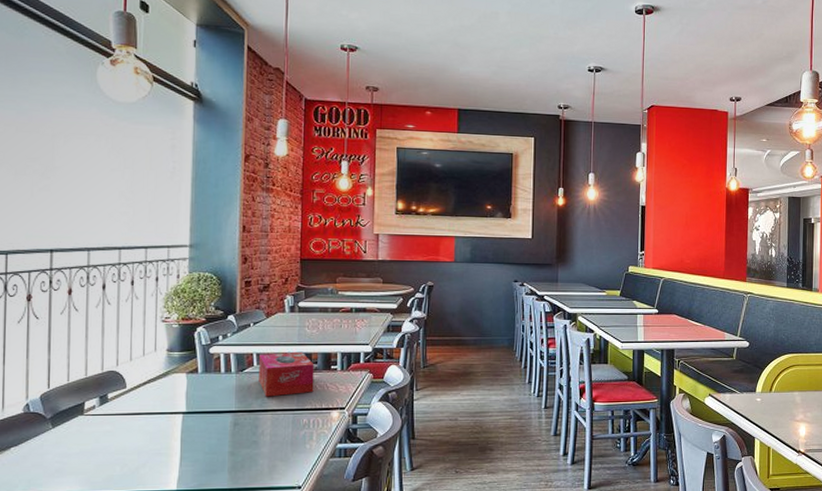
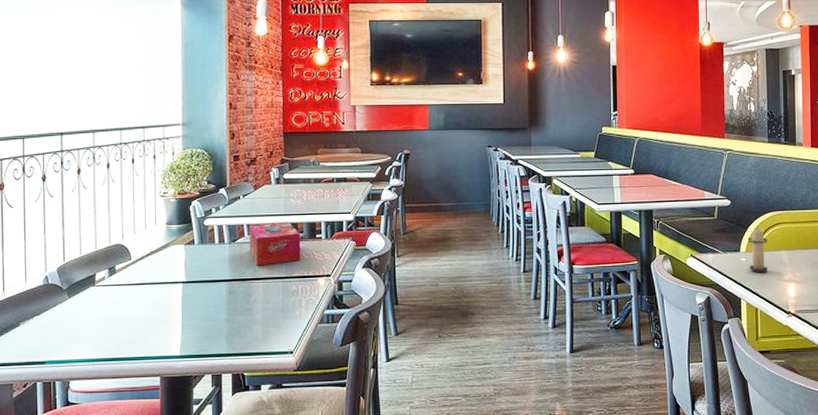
candle: none [763,368,783,412] -> present [747,227,768,272]

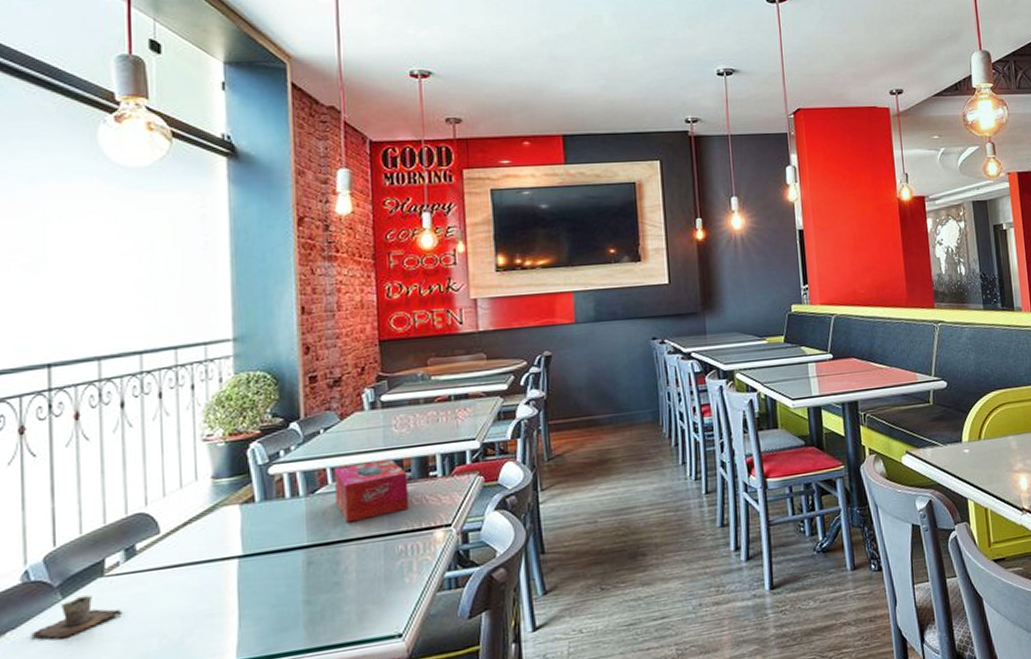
cup: none [49,298,107,326] -> present [31,595,123,639]
candle: present [747,227,768,272] -> none [969,410,996,465]

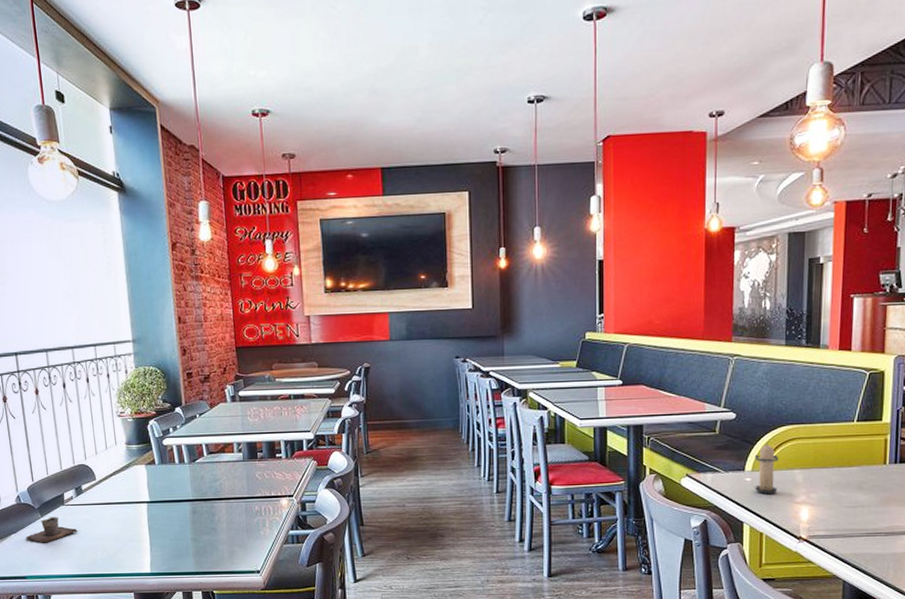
tissue box: present [335,458,409,523] -> none [208,441,262,486]
candle: none [969,410,996,465] -> present [753,443,779,493]

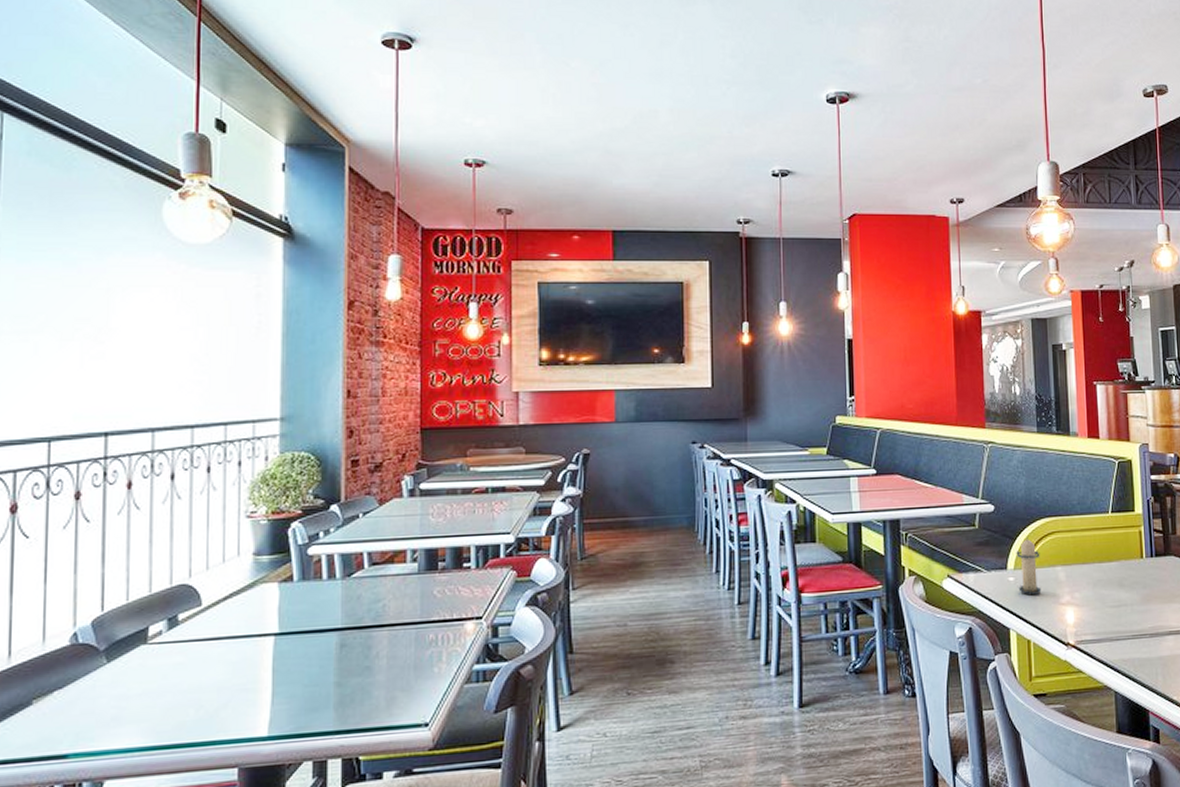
cup: present [25,517,78,543] -> none [76,661,163,702]

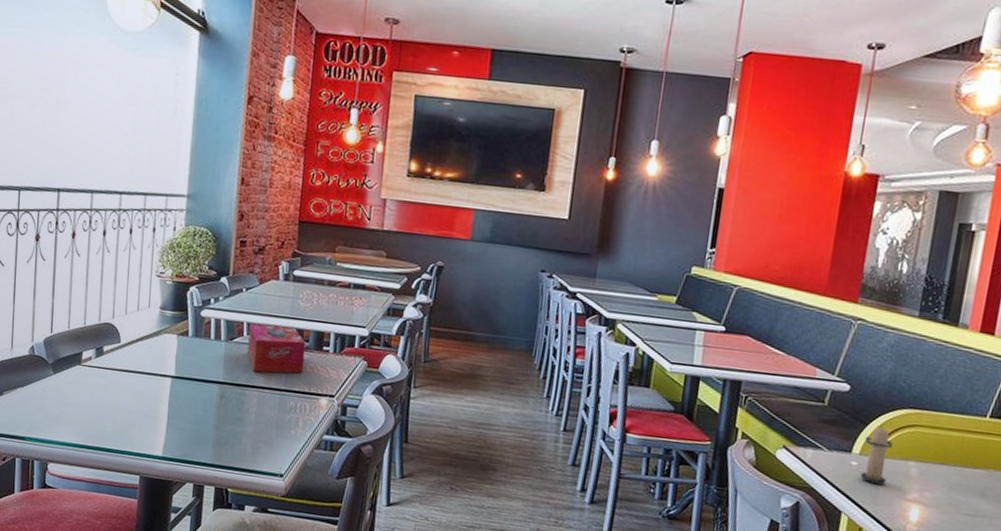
tissue box: none [371,546,442,608] -> present [247,323,306,374]

